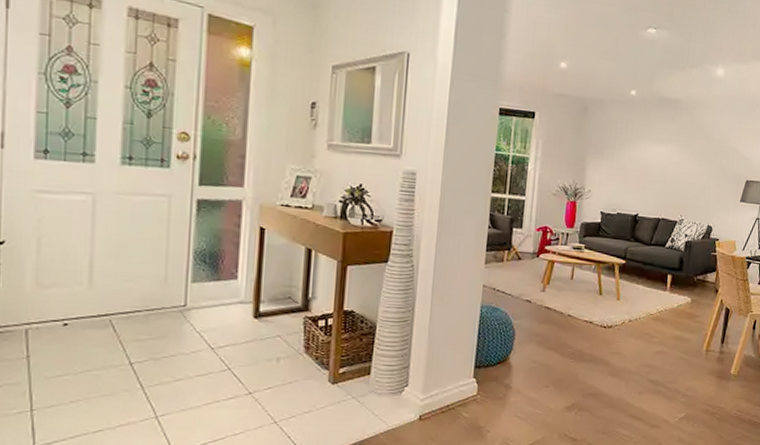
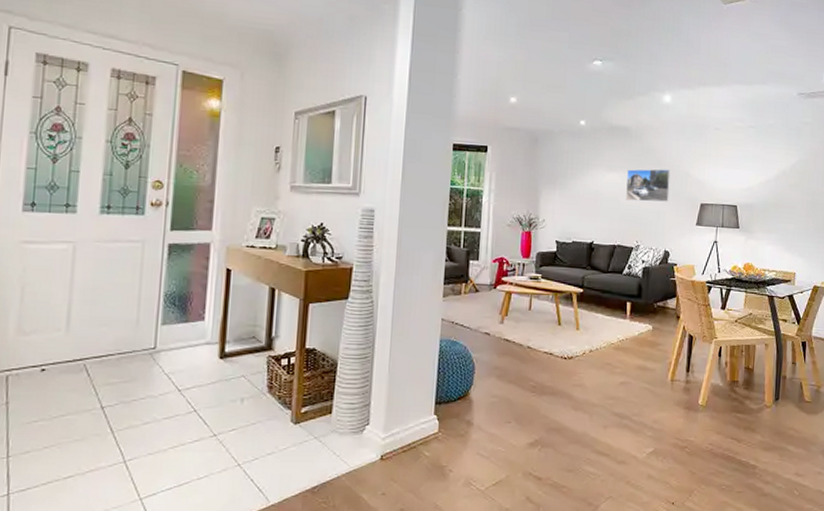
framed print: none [672,142,719,178] -> present [626,168,671,202]

